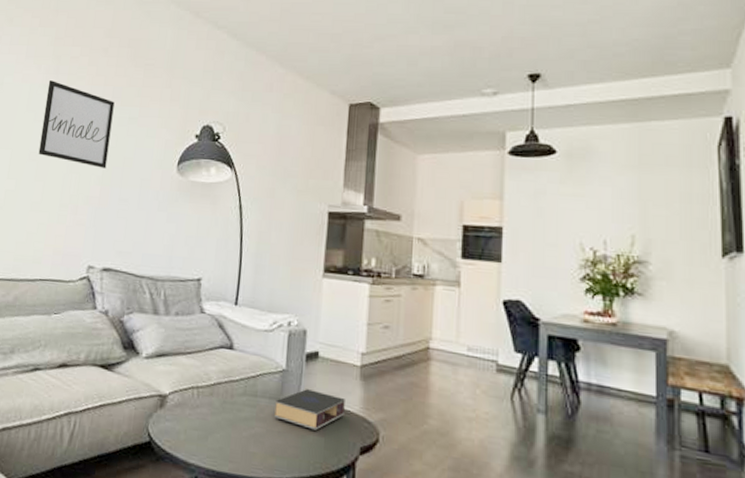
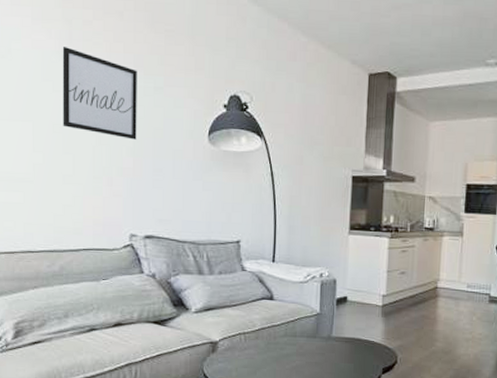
book: present [274,389,345,431] -> none [312,327,370,359]

